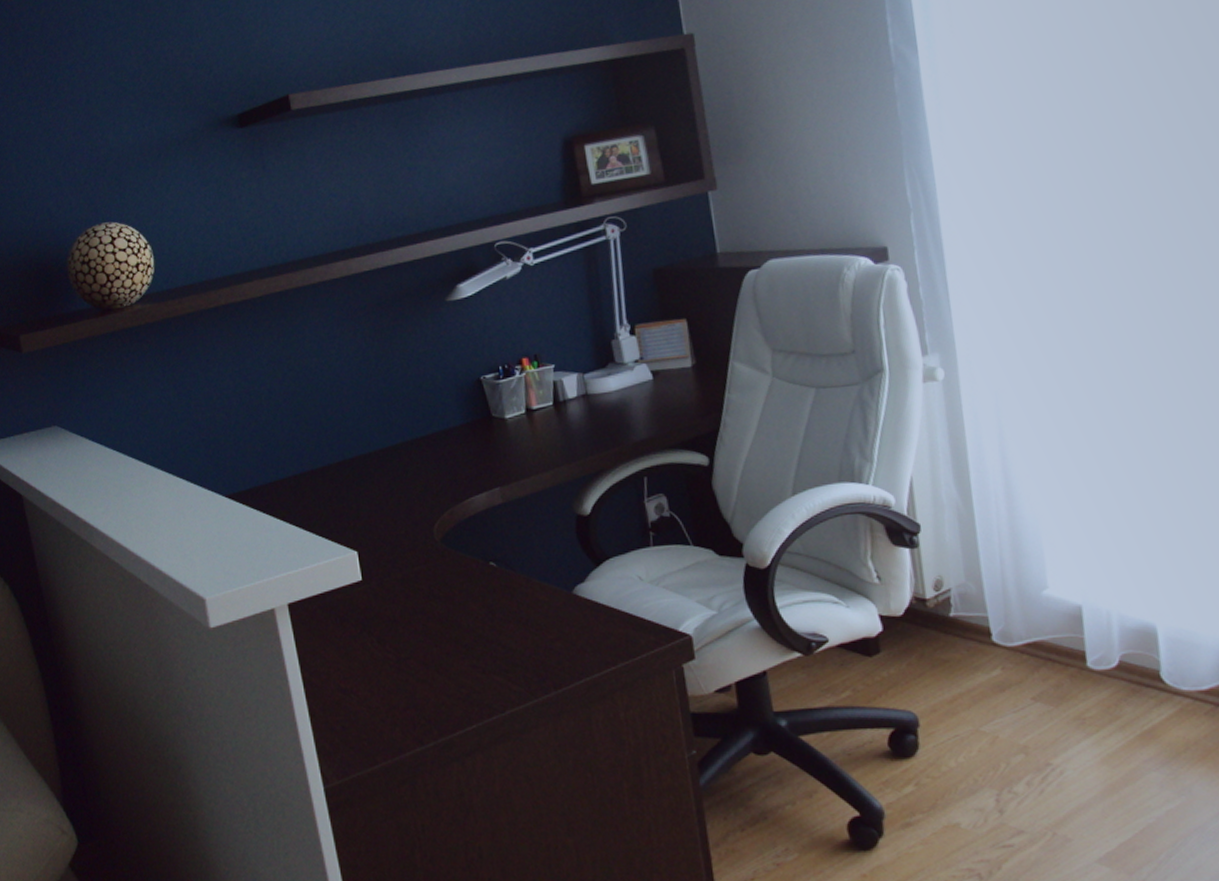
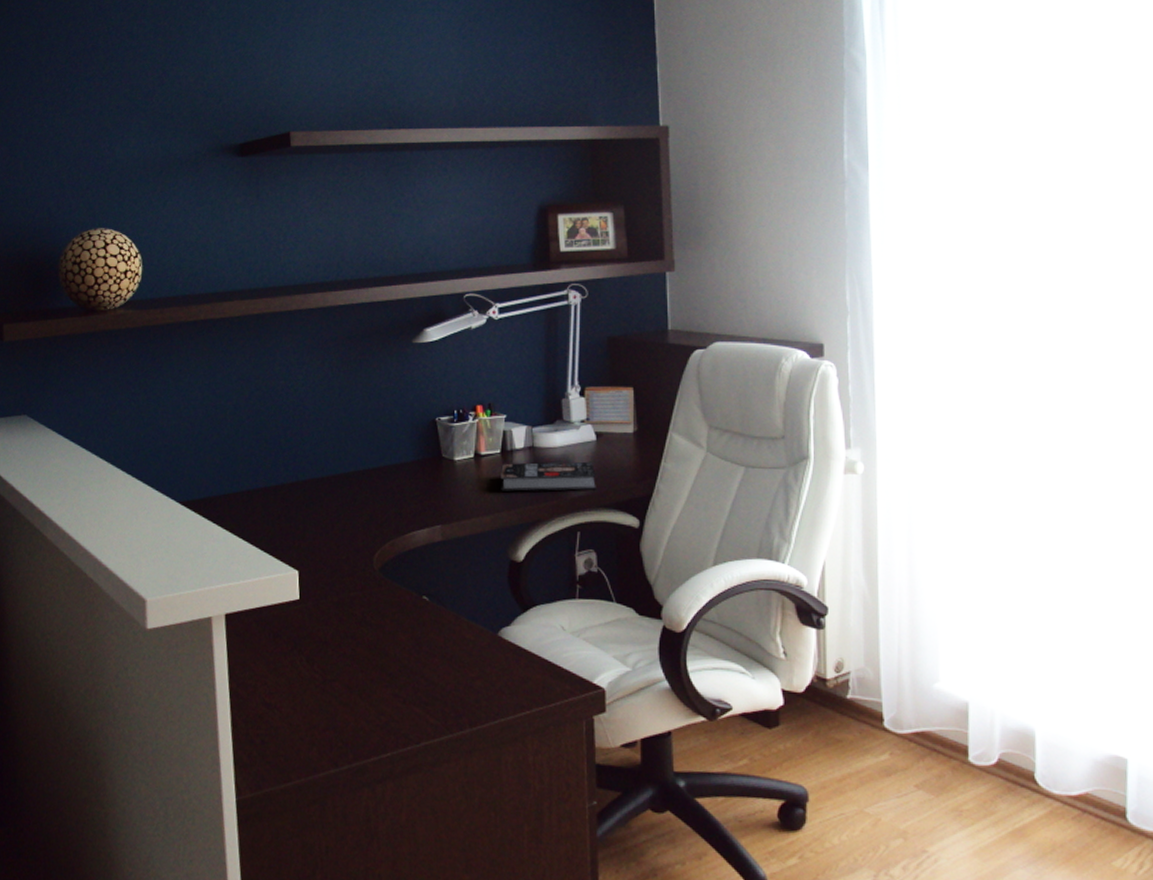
book: none [556,402,659,445] -> present [501,461,596,492]

